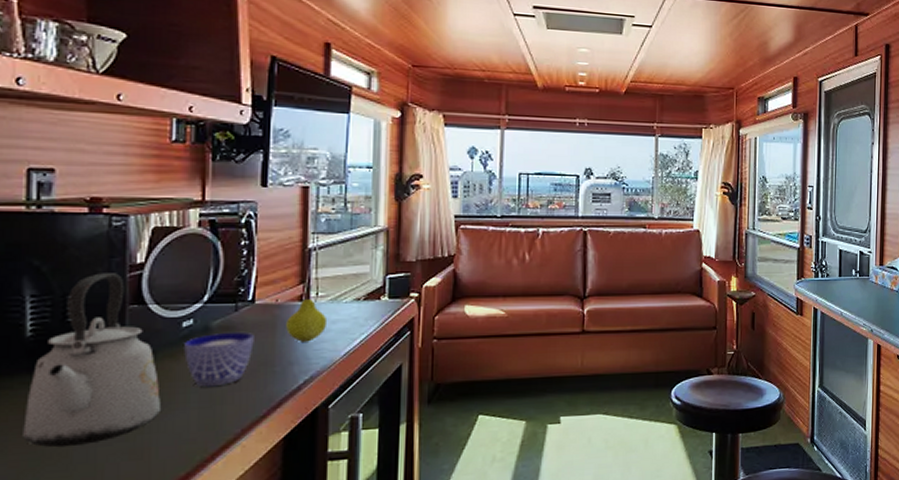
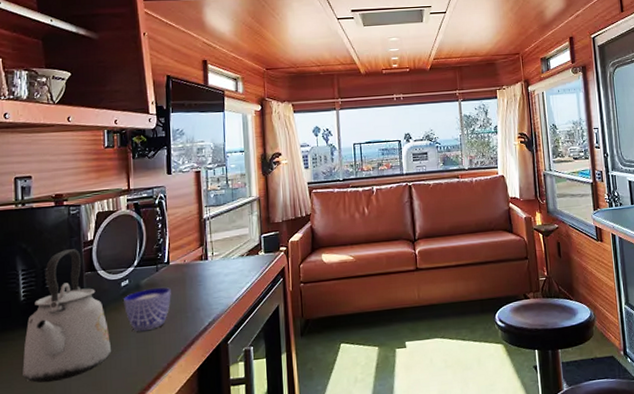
fruit: present [286,284,326,342] -> none [192,246,221,293]

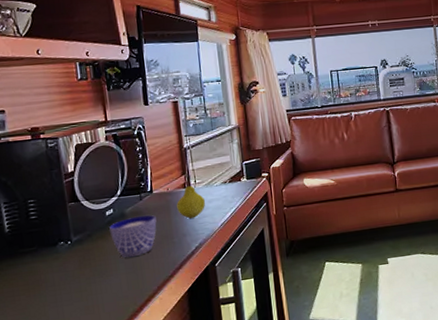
kettle: present [22,249,111,383] -> none [13,181,101,309]
fruit: none [192,246,221,293] -> present [177,174,205,219]

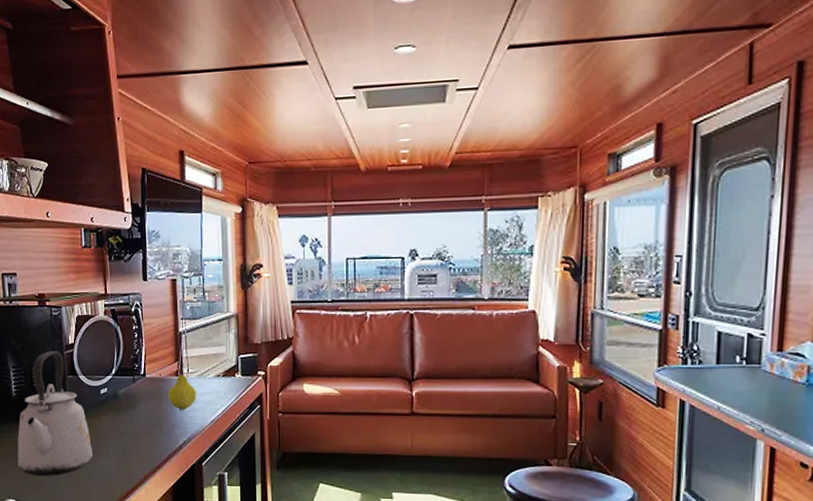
kettle: none [13,181,101,309] -> present [17,351,93,477]
cup: present [109,215,157,258] -> none [103,399,148,441]

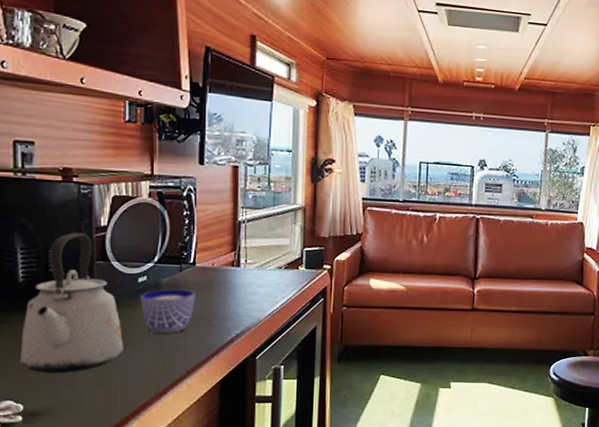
cup: none [103,399,148,441] -> present [140,289,195,334]
fruit: present [168,362,196,410] -> none [221,252,254,302]

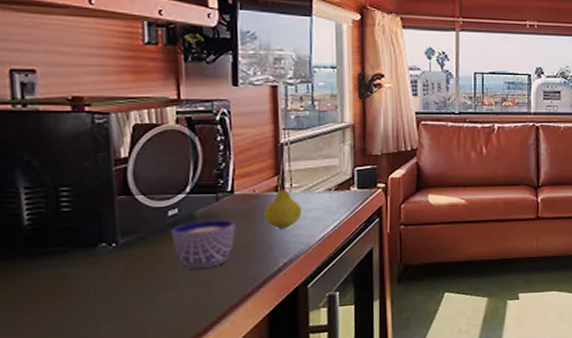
kettle: present [20,232,123,374] -> none [29,167,154,324]
fruit: none [221,252,254,302] -> present [264,176,301,229]

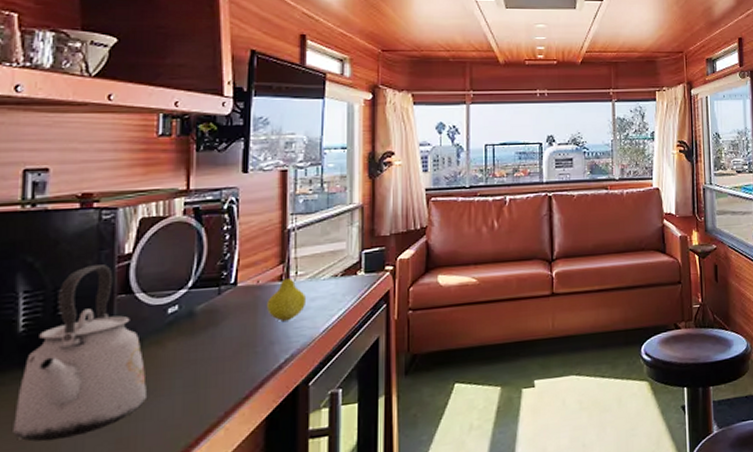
kettle: none [29,167,154,324] -> present [13,264,147,442]
cup: present [171,219,236,270] -> none [169,314,237,372]

